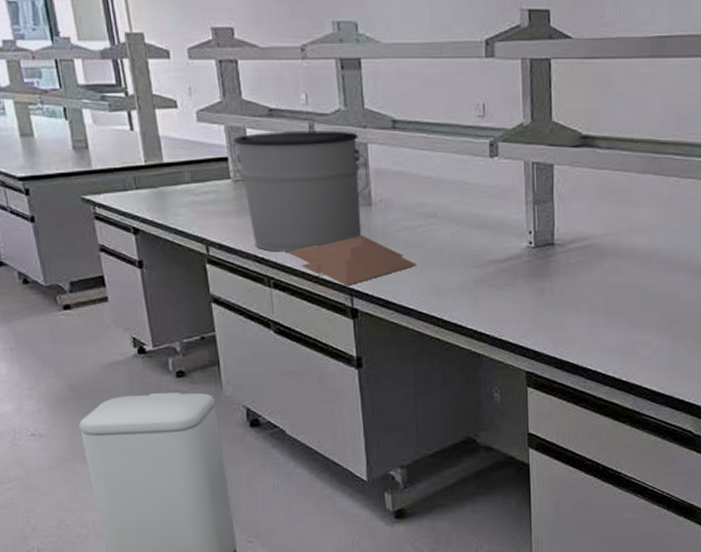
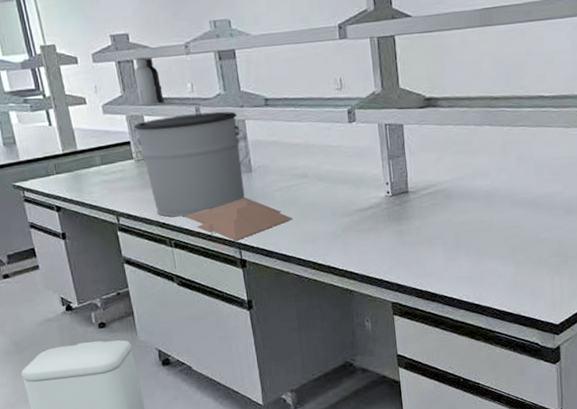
bottle: none [238,58,272,116] -> present [134,57,164,106]

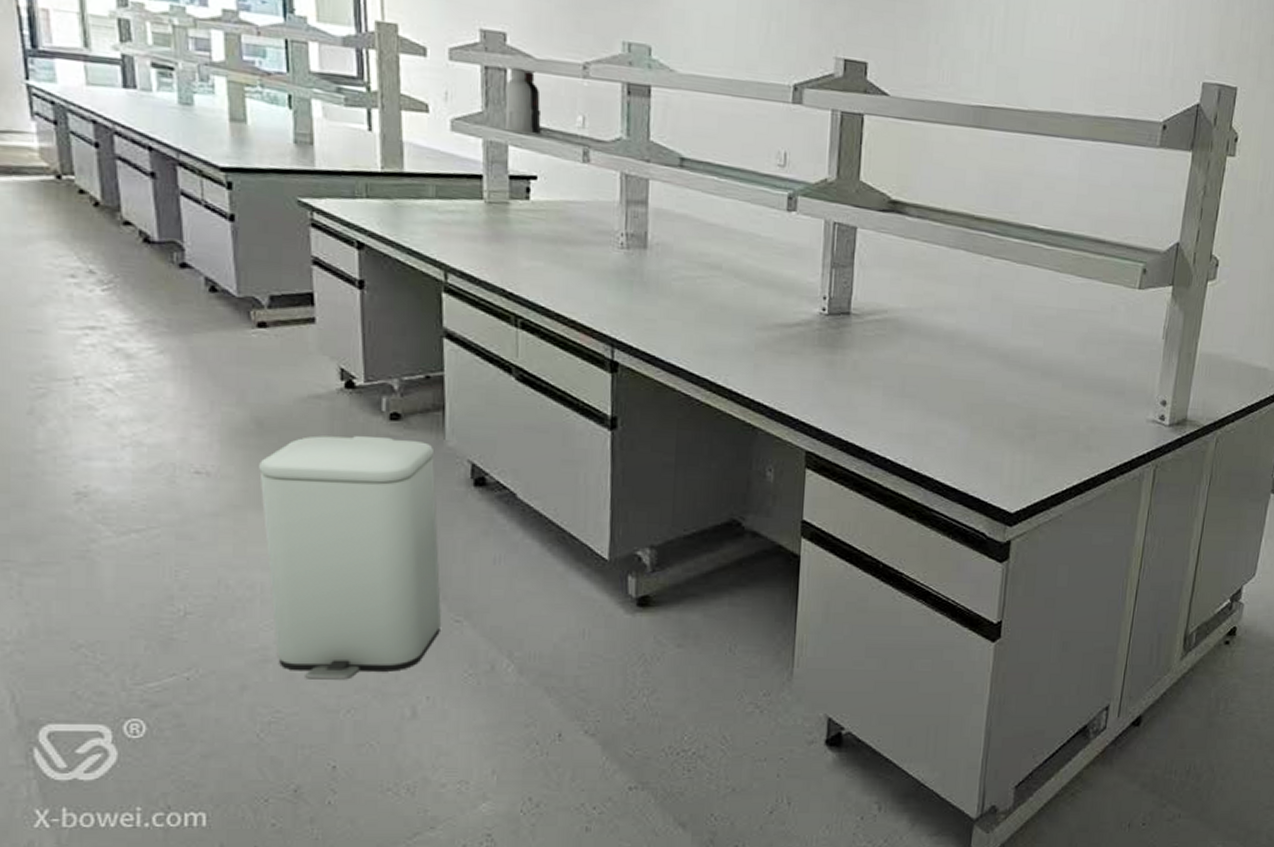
bucket: present [133,111,249,217] -> none [489,152,647,290]
papers: present [186,197,293,241] -> none [544,280,692,335]

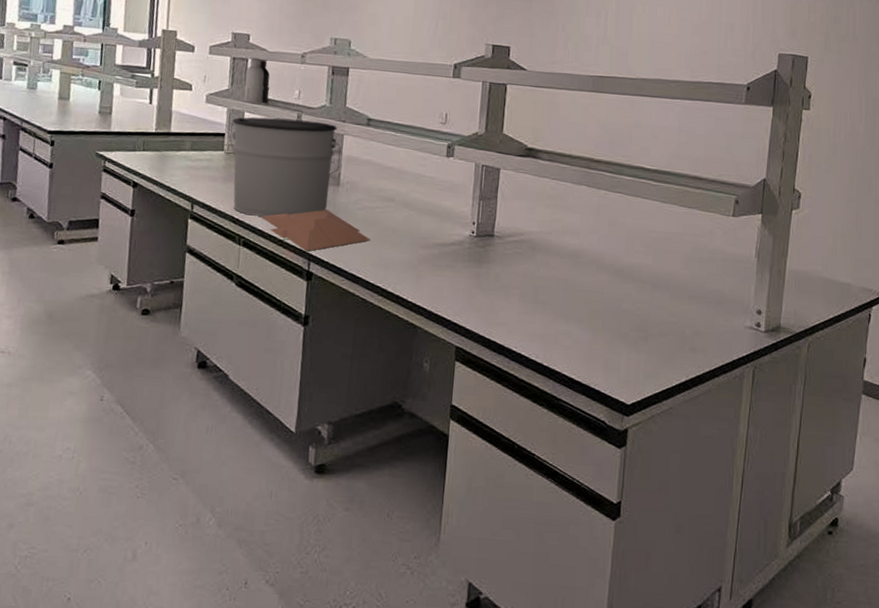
pedal bin: present [258,435,442,680] -> none [38,325,172,524]
bucket: none [489,152,647,290] -> present [229,117,341,217]
papers: none [544,280,692,335] -> present [262,209,370,252]

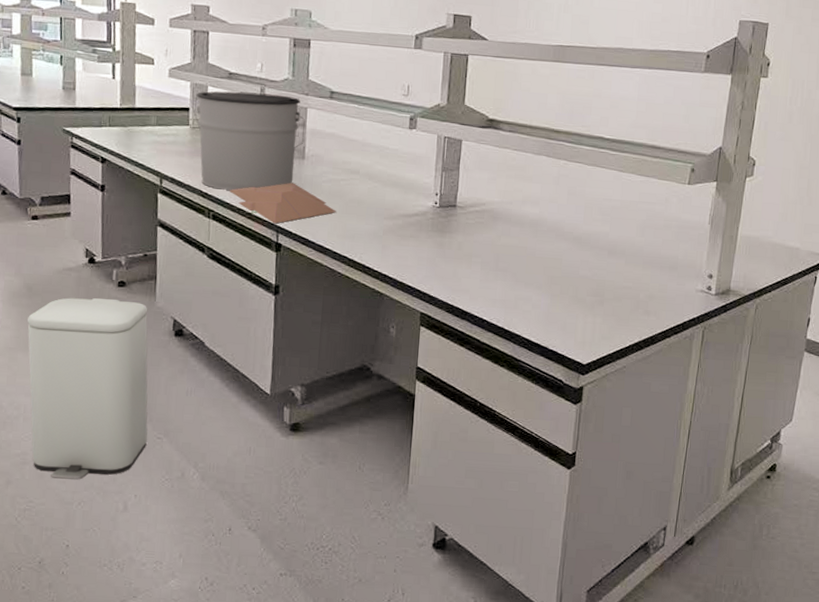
pedal bin: none [38,325,172,524] -> present [27,297,148,480]
bottle: present [243,57,270,104] -> none [206,30,232,78]

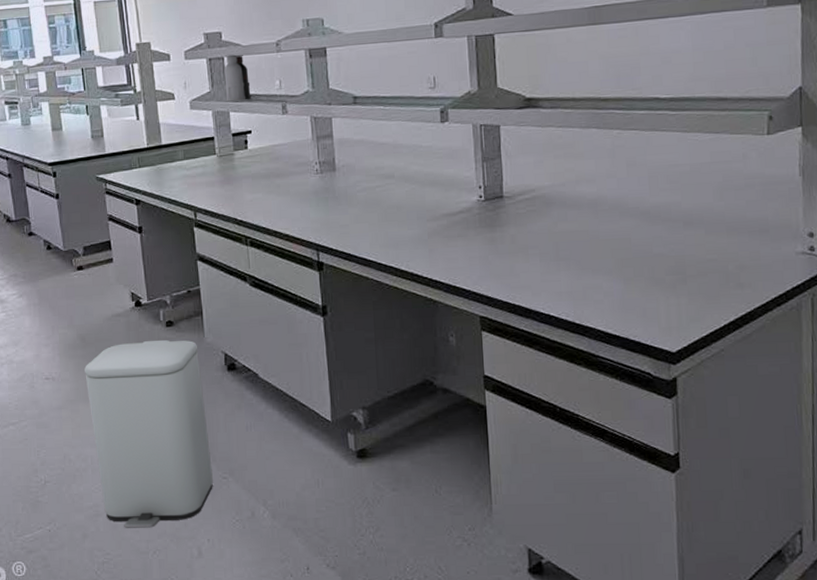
bucket: present [193,91,305,191] -> none [218,109,333,215]
bottle: none [206,30,232,78] -> present [224,54,251,102]
papers: present [230,182,336,224] -> none [264,197,375,242]

